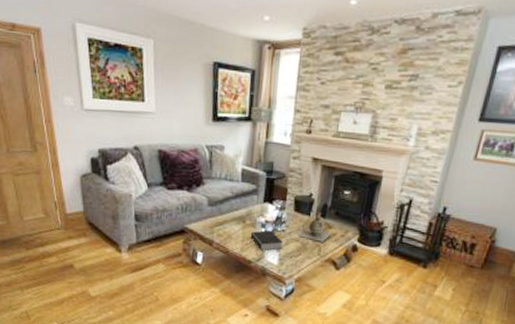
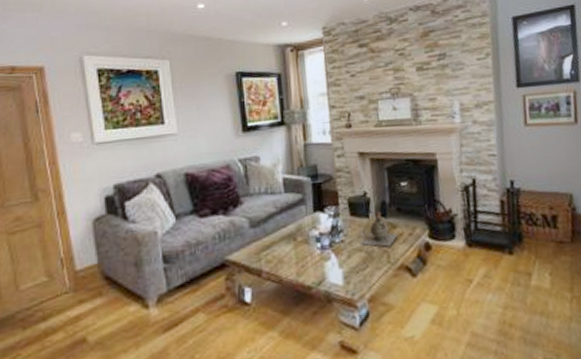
book: present [250,230,283,253] -> none [304,244,345,273]

